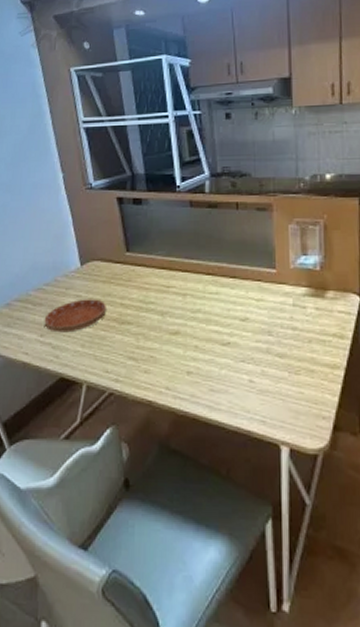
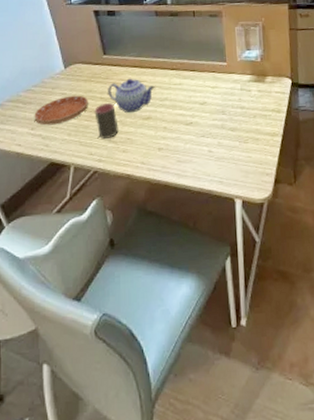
cup: none [113,311,140,354] -> present [94,103,119,139]
teapot: none [129,282,186,326] -> present [108,78,155,114]

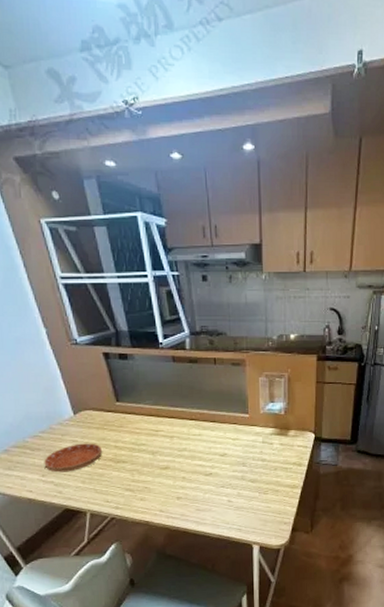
cup: present [94,103,119,139] -> none [109,452,136,487]
teapot: present [108,78,155,114] -> none [122,427,173,463]

